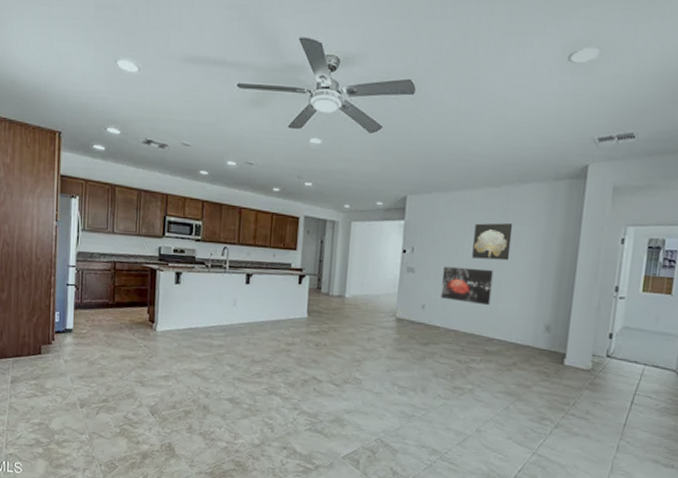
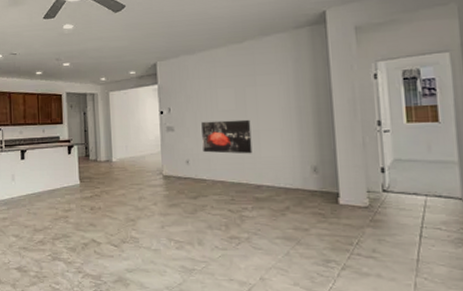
wall art: present [472,223,513,261] -> none [225,74,264,111]

